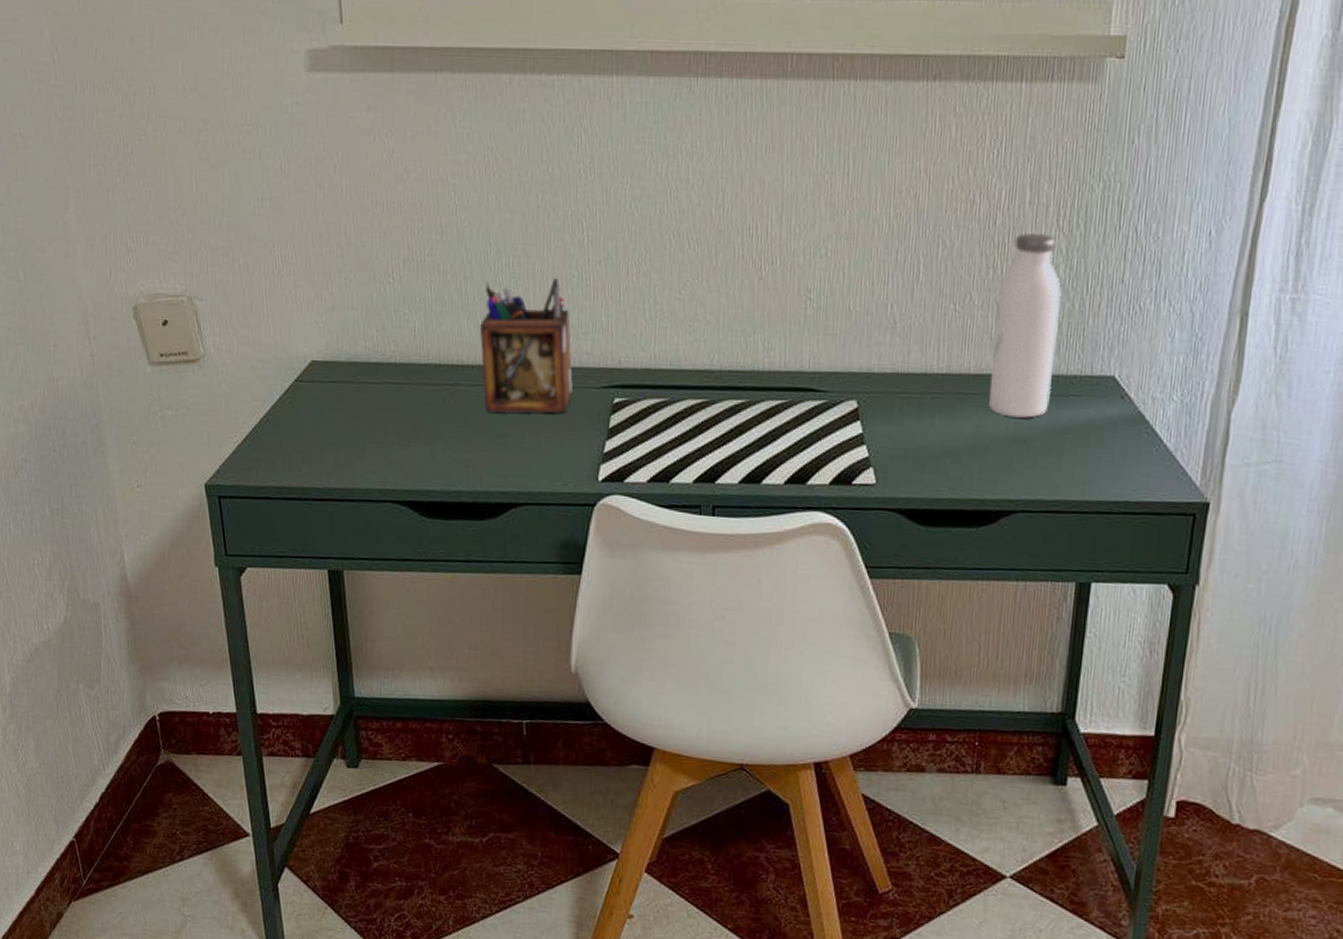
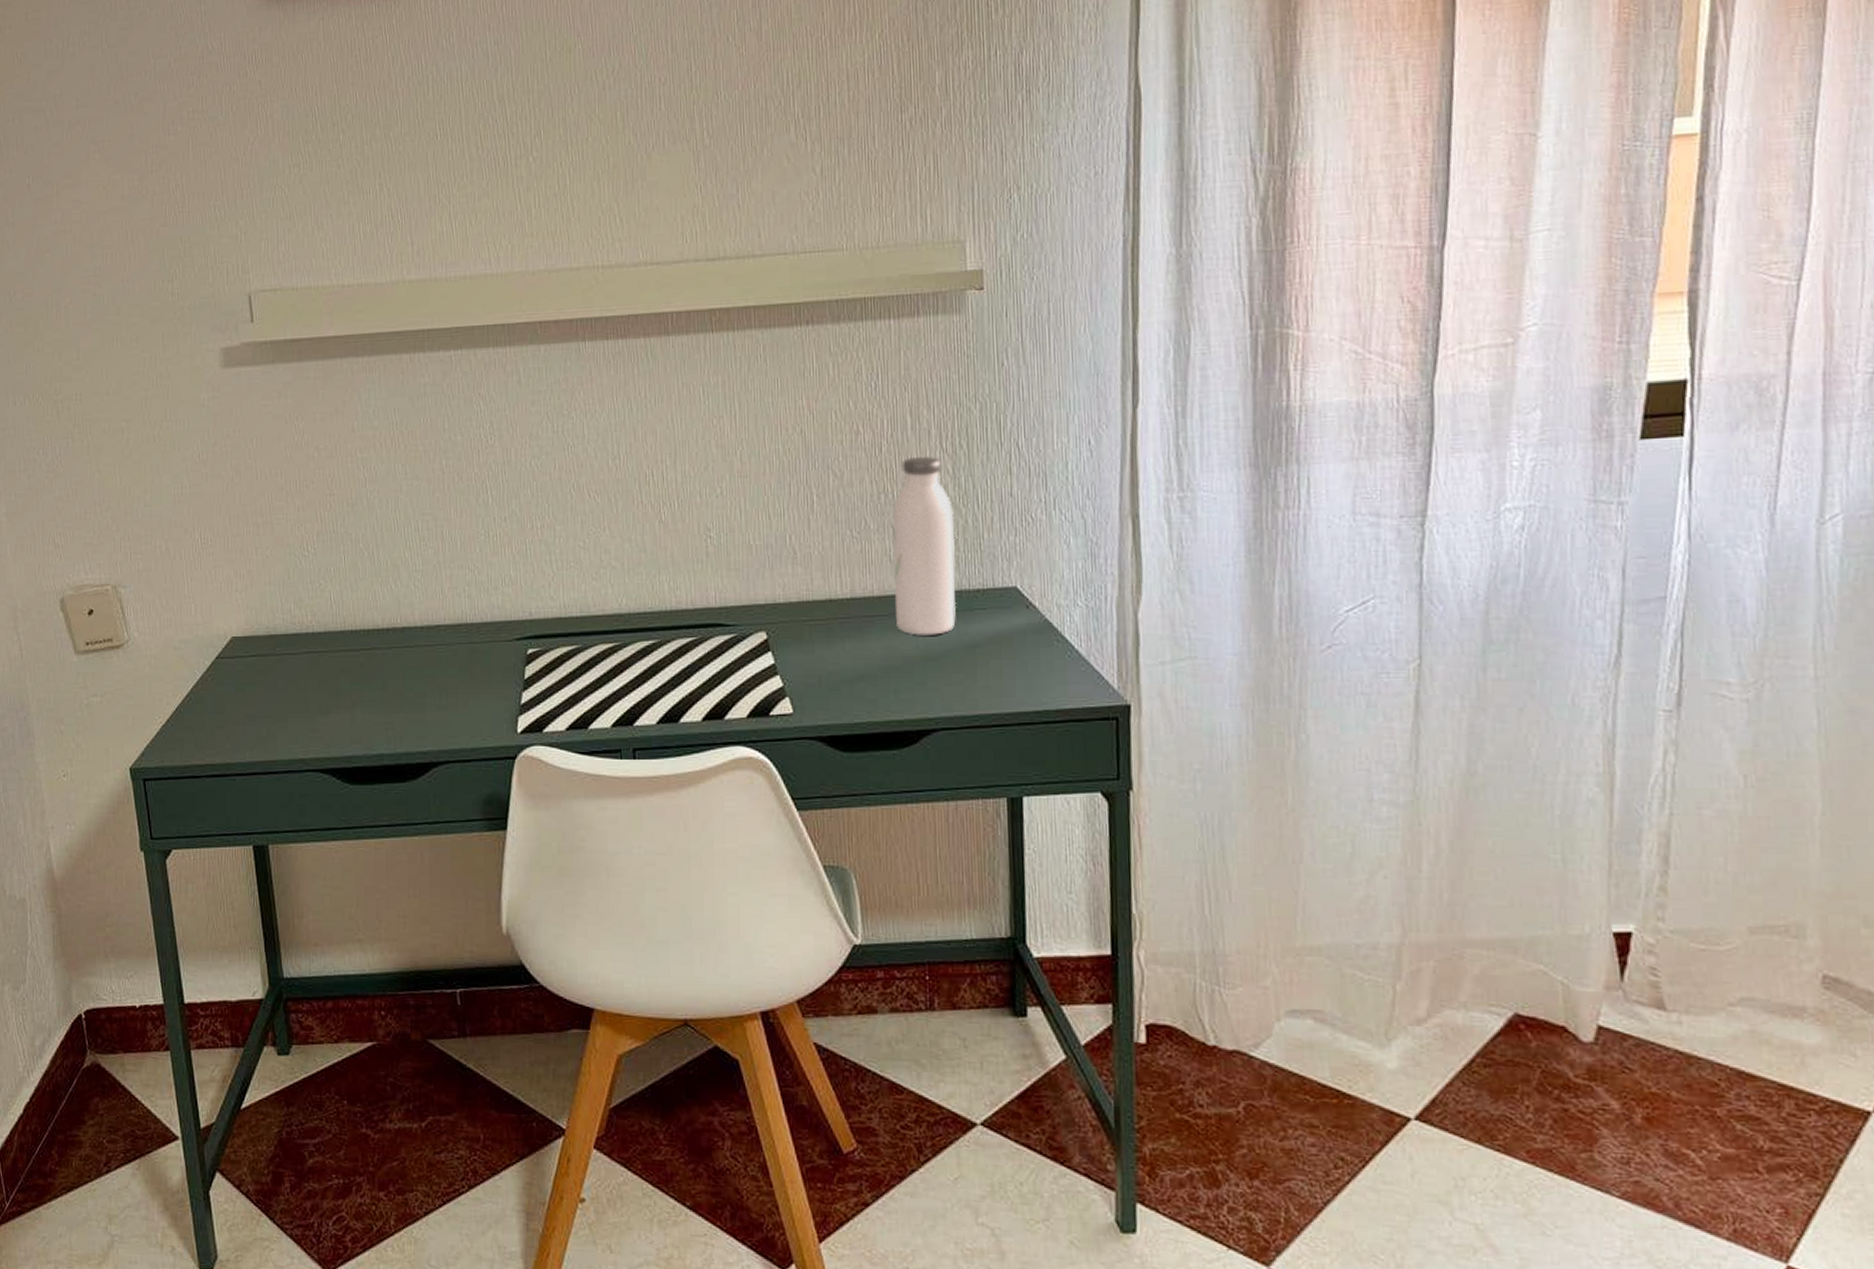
desk organizer: present [479,278,573,414] -> none [392,538,486,673]

